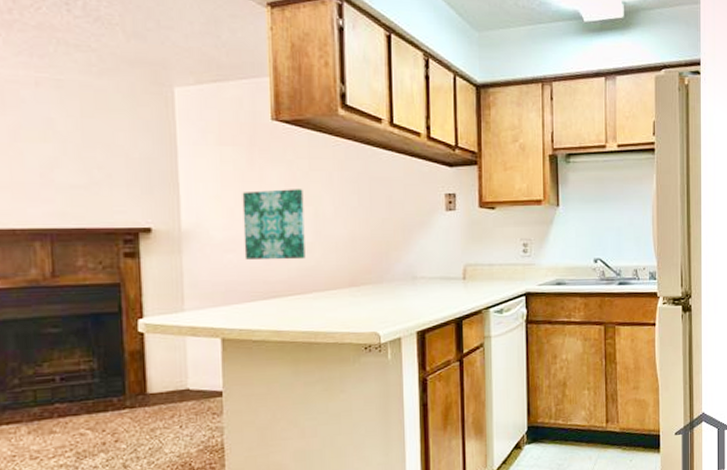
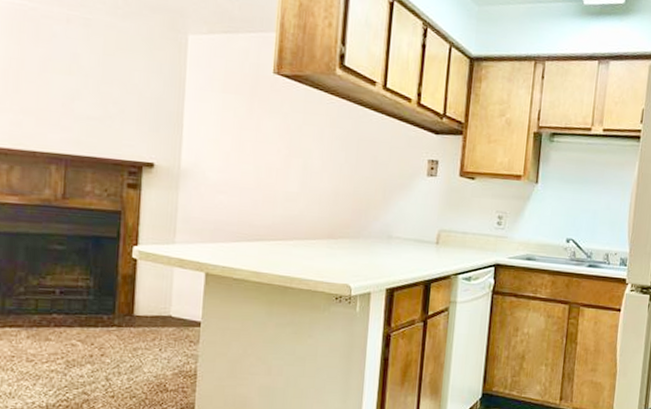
wall art: present [242,189,305,260] -> none [234,138,295,208]

